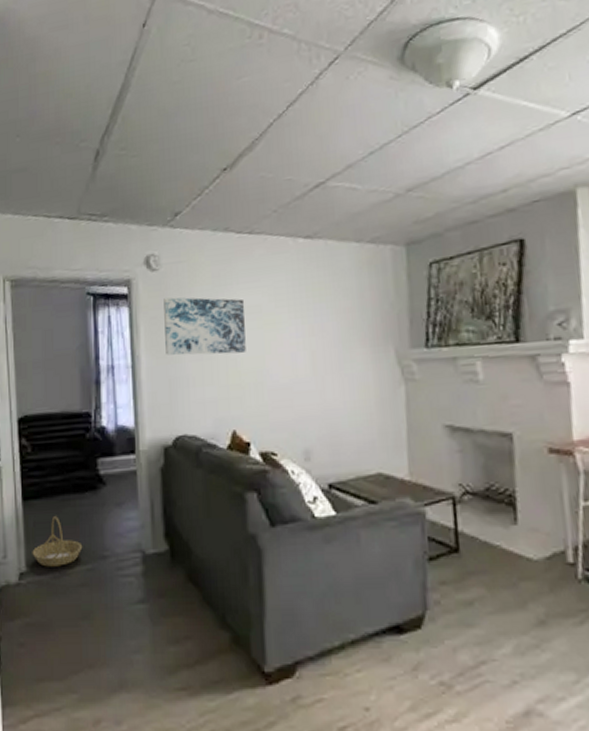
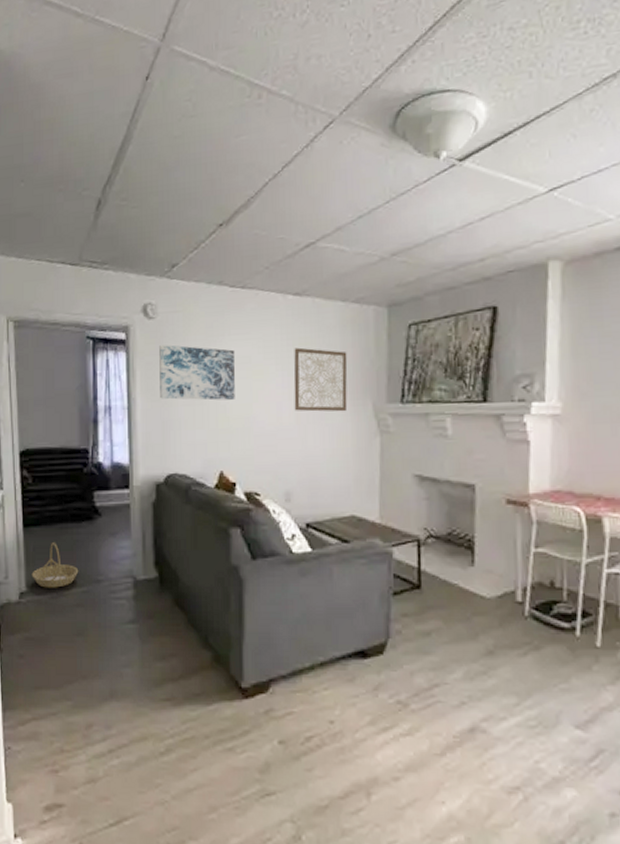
wall art: none [307,293,368,362] -> present [293,347,348,412]

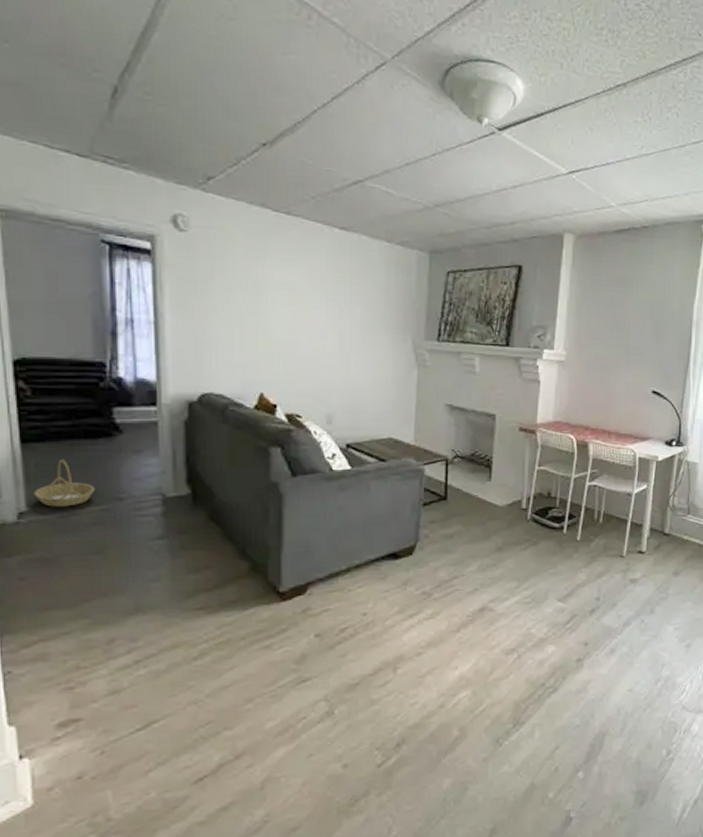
wall art: present [159,345,236,401] -> none [192,261,278,324]
wall art: present [293,347,348,412] -> none [338,280,391,345]

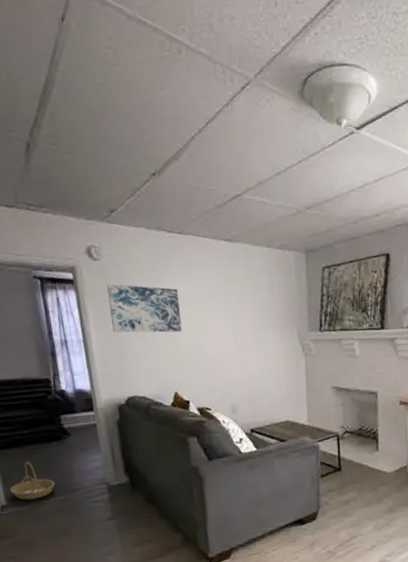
wall art: none [192,261,278,324] -> present [107,284,182,333]

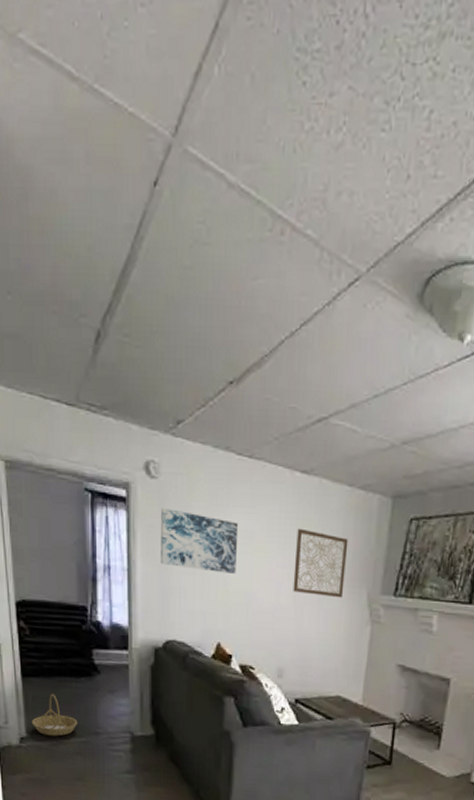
wall art: none [230,286,278,340] -> present [293,528,349,598]

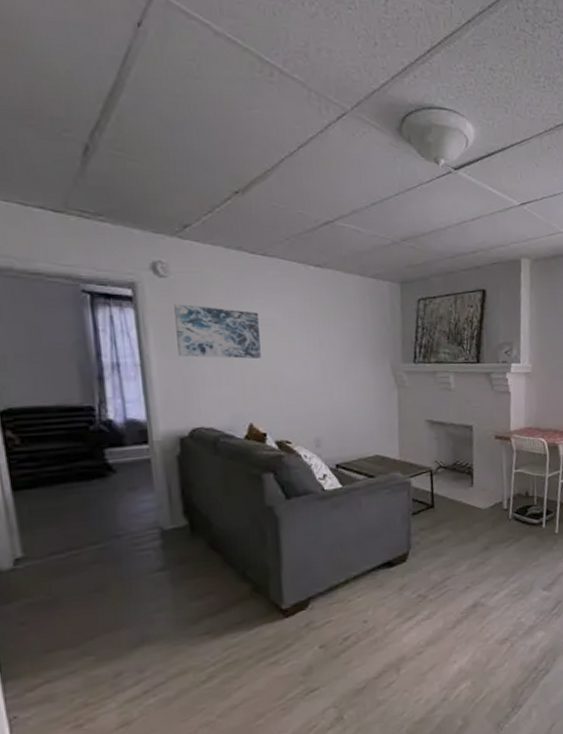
basket: present [31,694,78,736] -> none [29,503,92,551]
wall art: present [293,528,349,598] -> none [318,313,369,370]

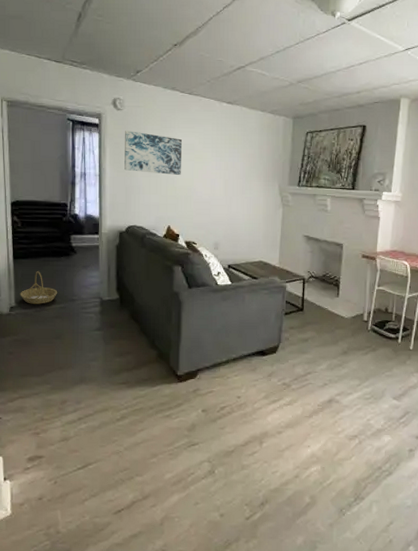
basket: none [29,503,92,551] -> present [20,271,58,304]

